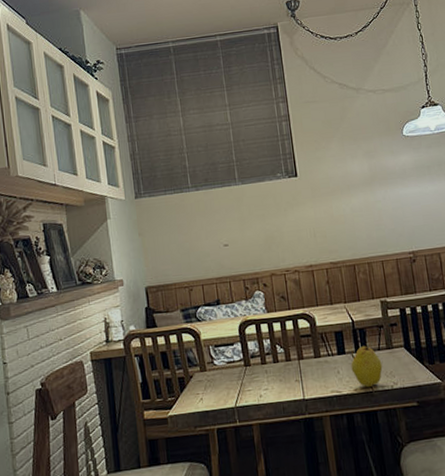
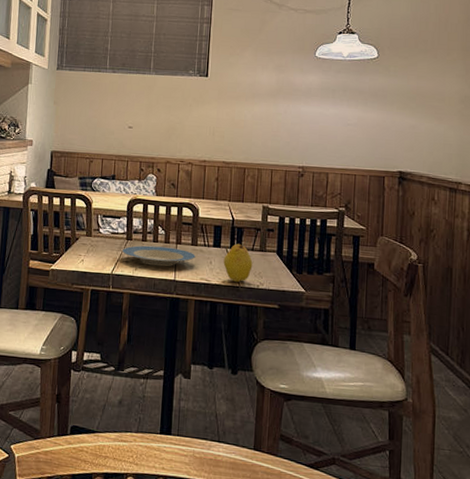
plate: none [241,364,322,389] -> present [121,245,197,267]

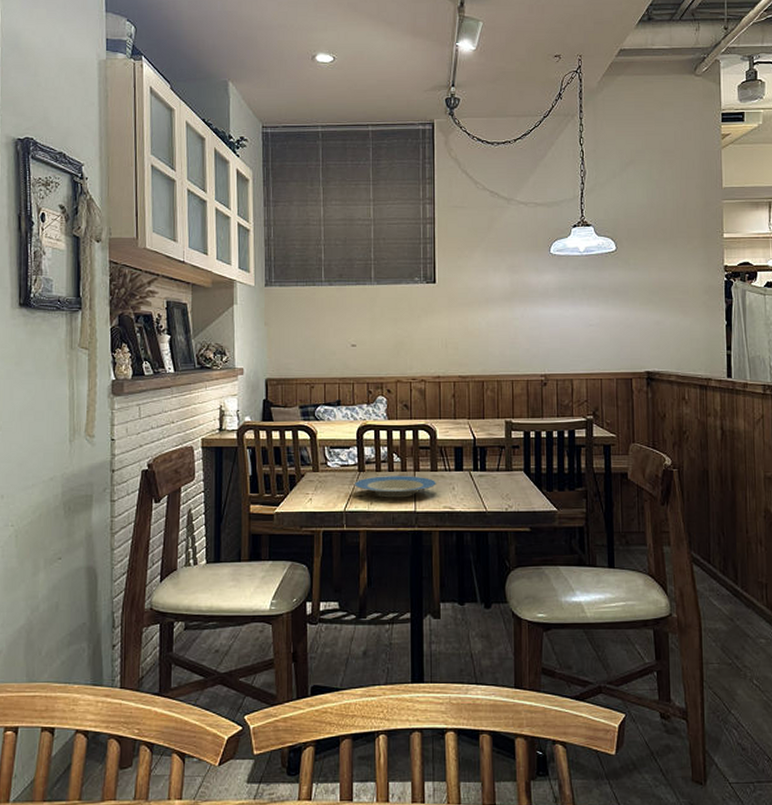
fruit: present [223,244,253,283] -> none [467,465,499,508]

